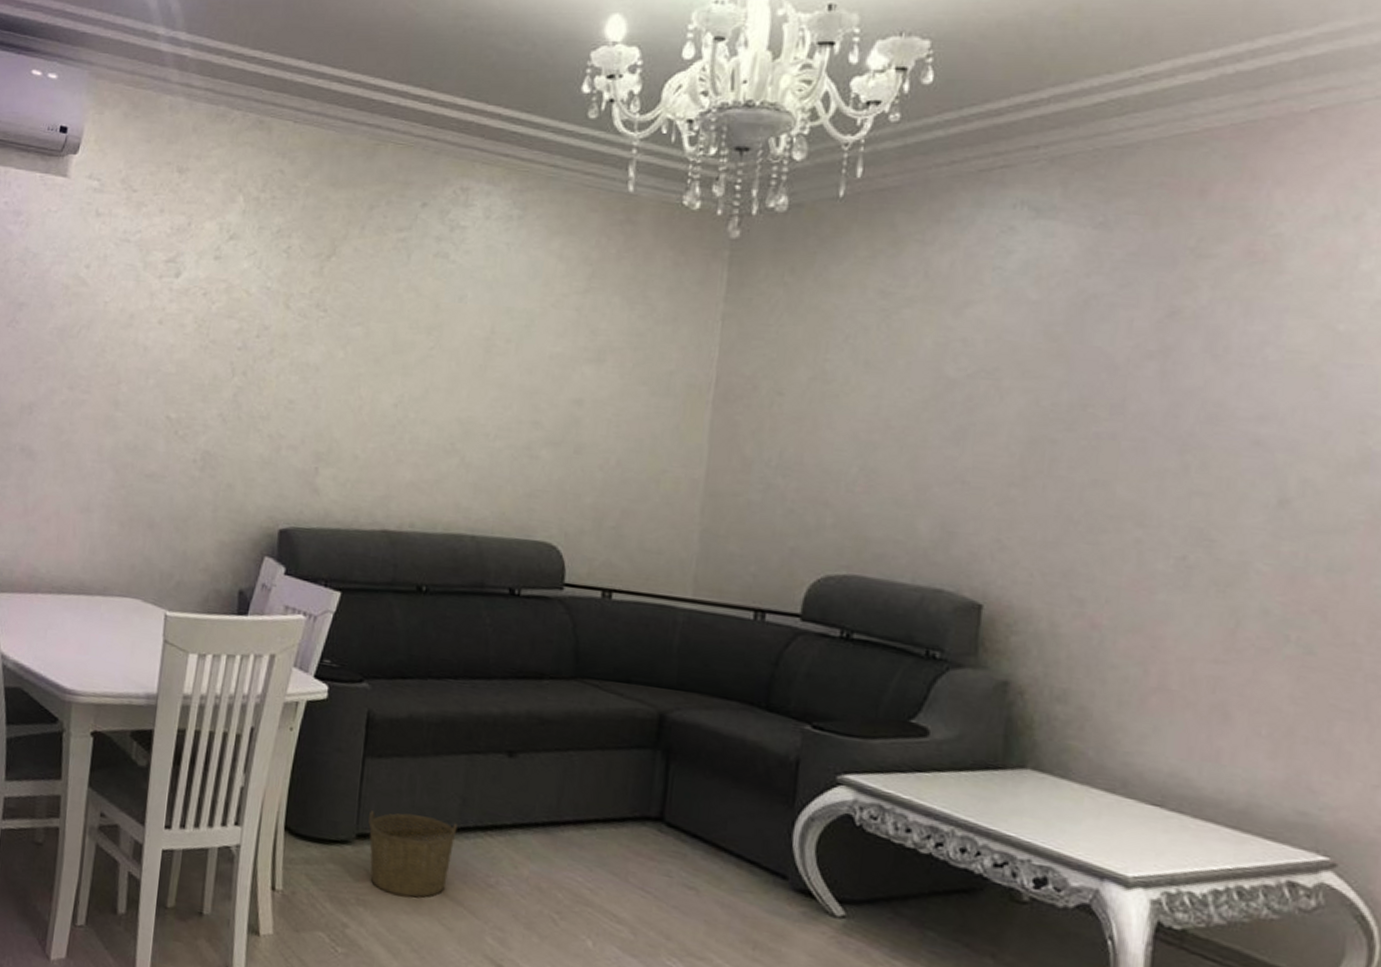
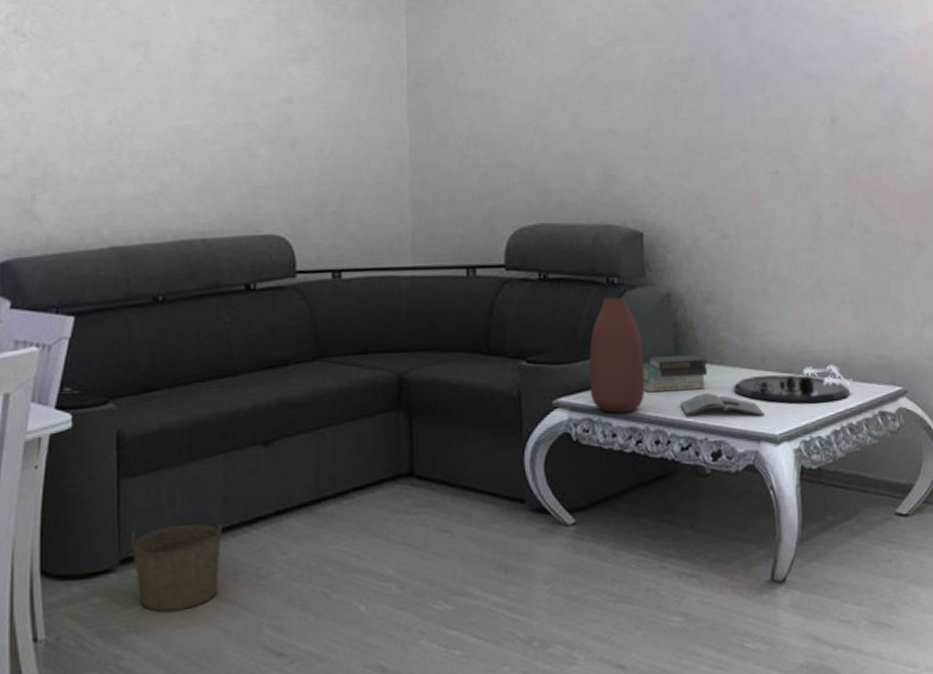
vase: none [885,672,962,809] -> present [589,297,645,414]
books: none [955,751,1045,803] -> present [643,355,707,393]
magazine: none [999,806,1116,851] -> present [679,393,764,417]
decorative tray: none [1076,800,1254,855] -> present [733,365,853,404]

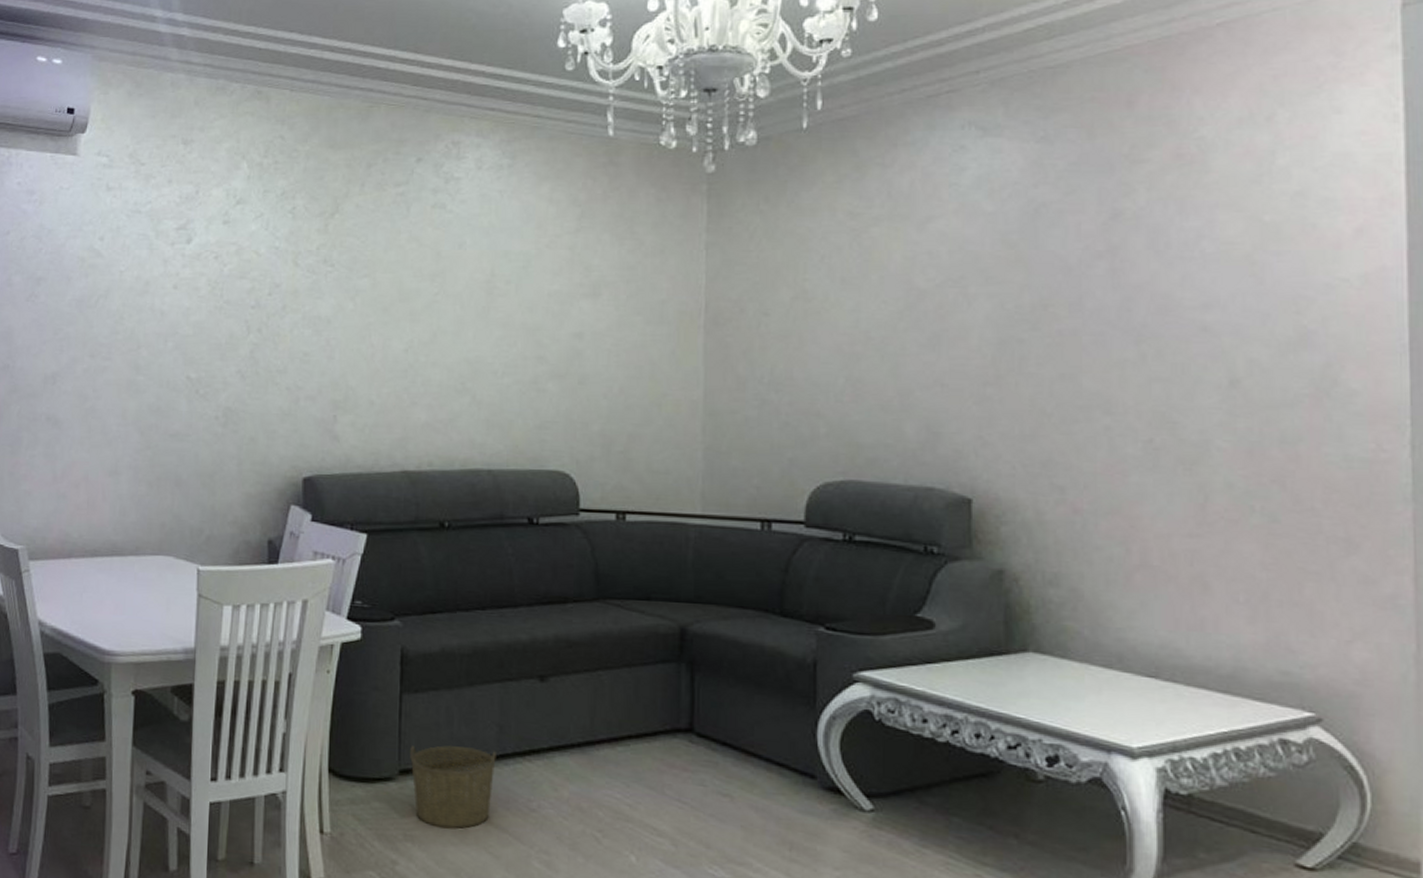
vase: present [589,297,645,414] -> none [898,568,966,698]
books: present [643,355,707,393] -> none [964,640,1045,684]
magazine: present [679,393,764,417] -> none [1008,688,1118,724]
decorative tray: present [733,365,853,404] -> none [1078,673,1243,719]

